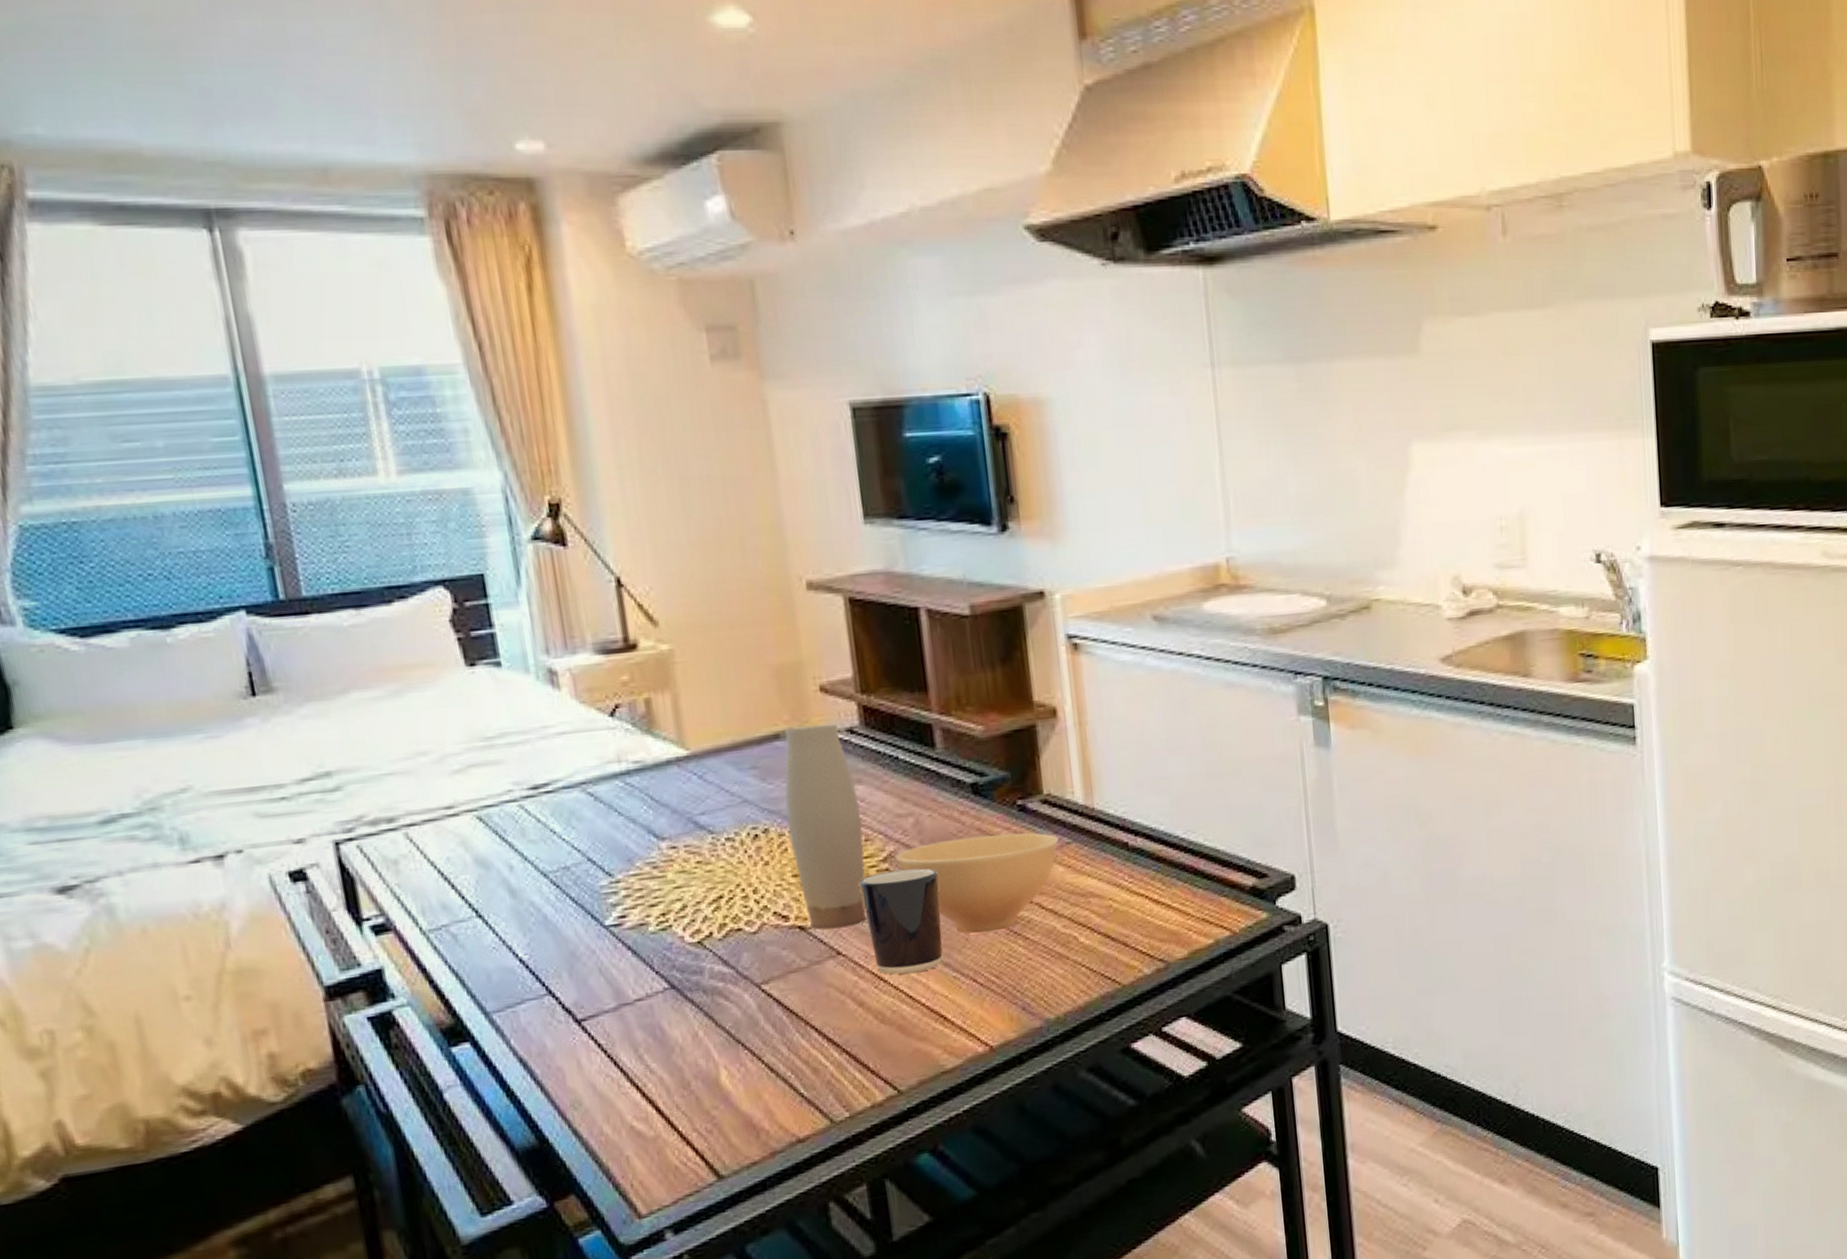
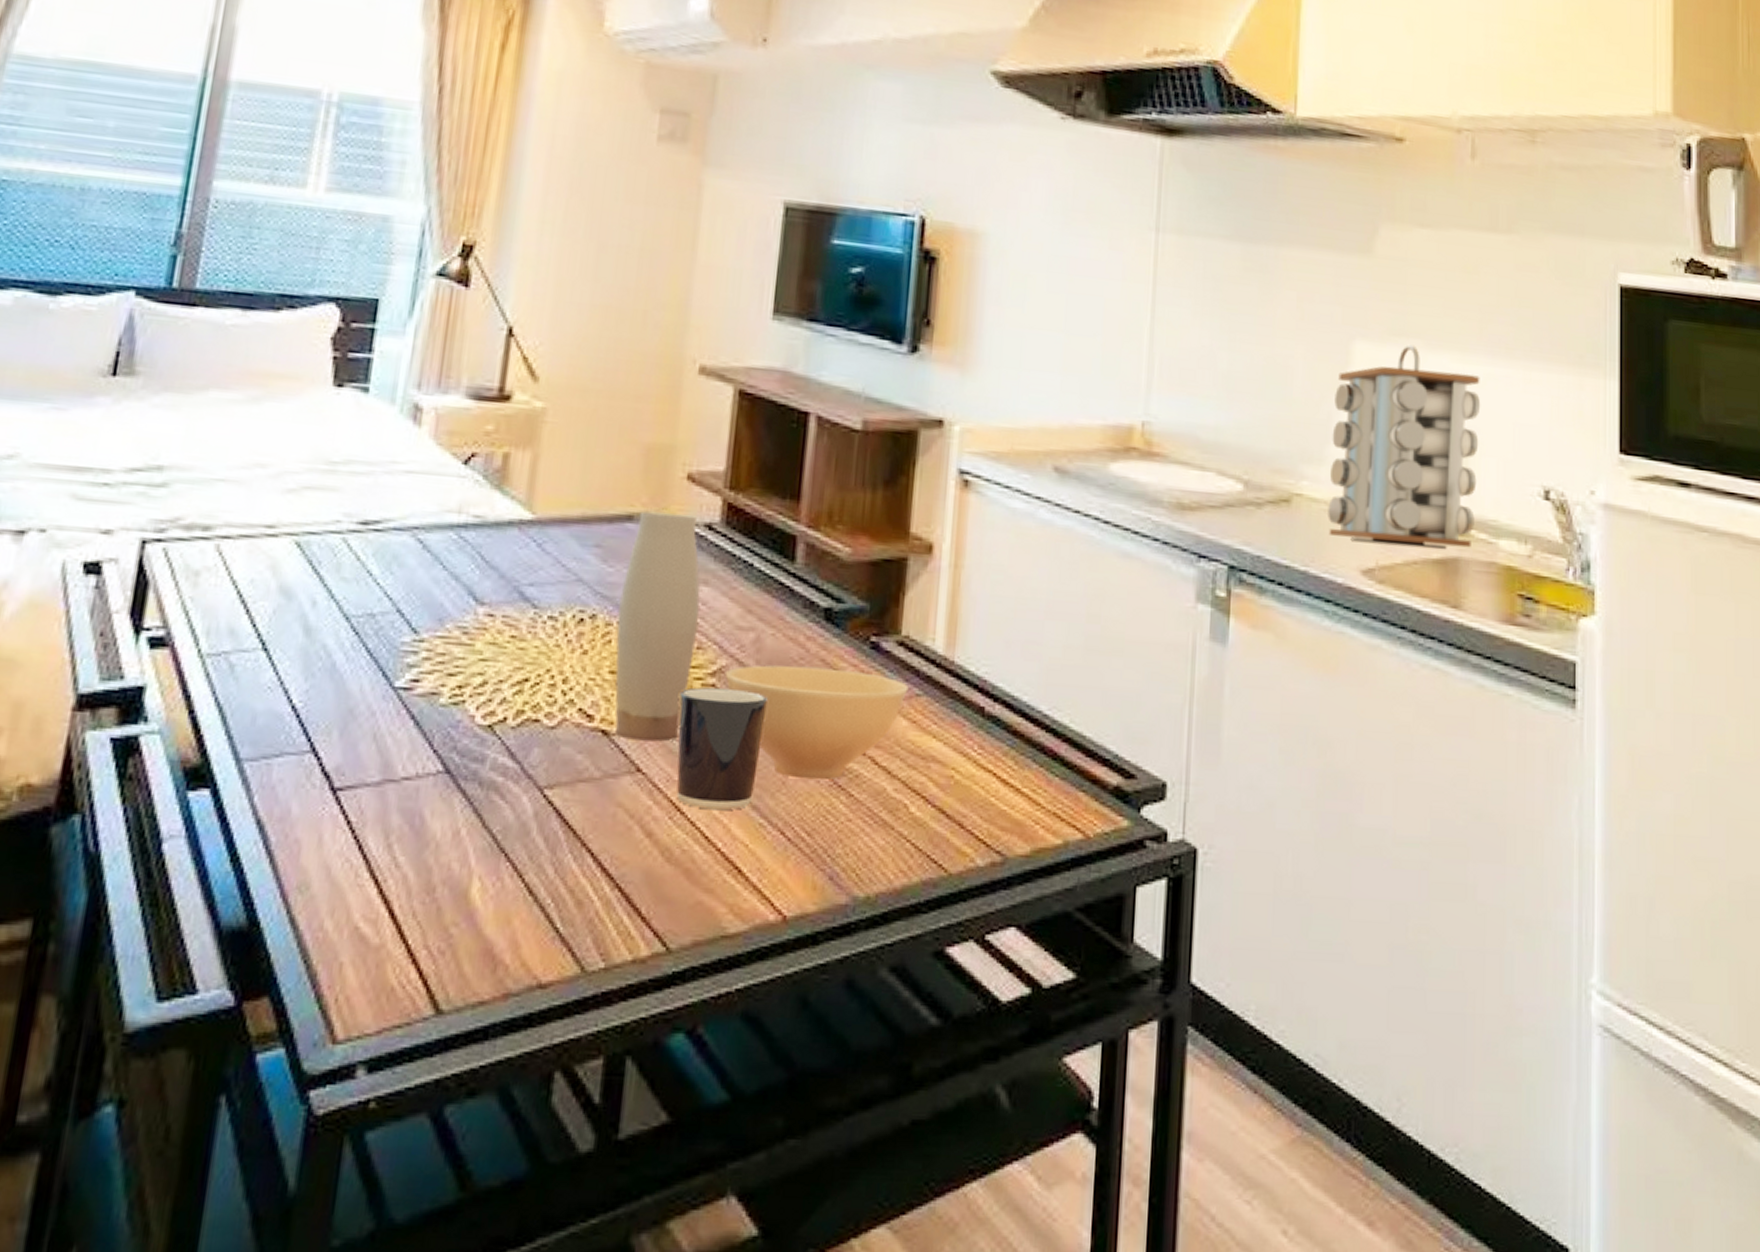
spice rack: none [1399,437,1536,634] -> present [1328,344,1481,550]

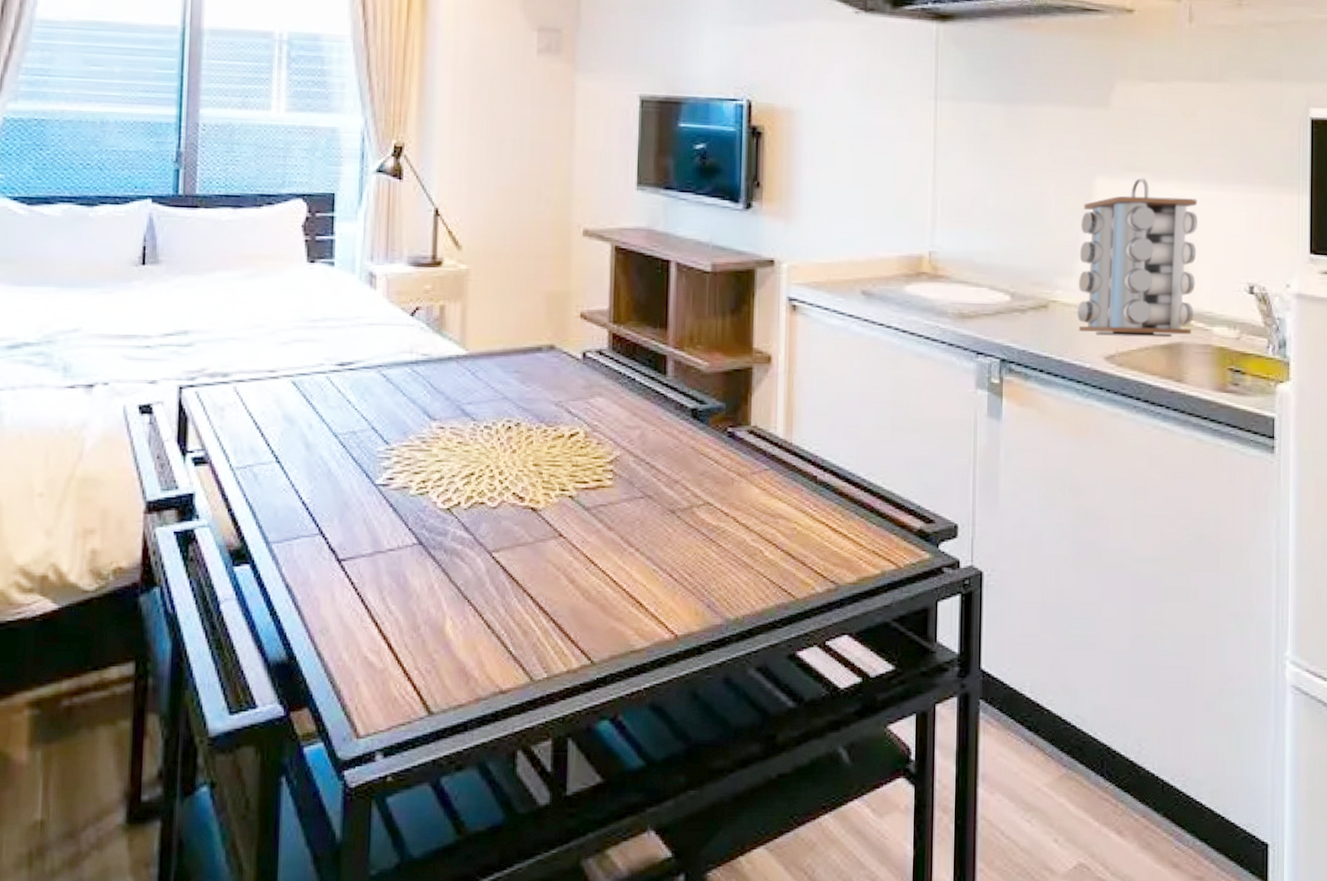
vase: present [615,511,700,742] -> none [536,344,598,514]
mug: present [676,687,769,811] -> none [587,472,654,562]
bowl: present [724,665,909,781] -> none [619,453,759,536]

